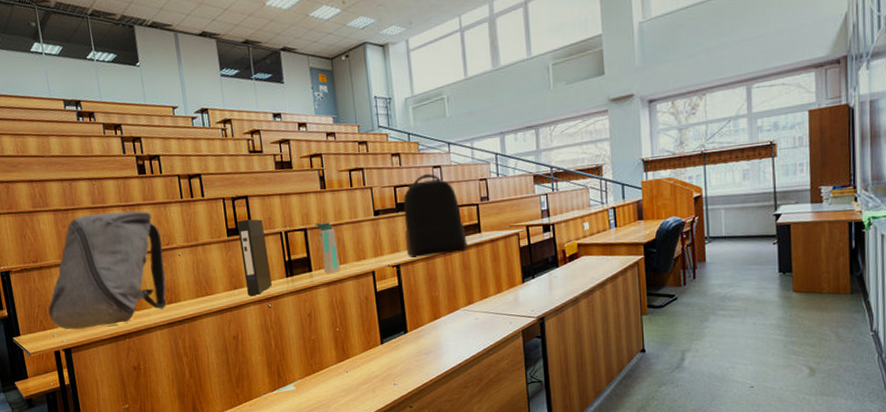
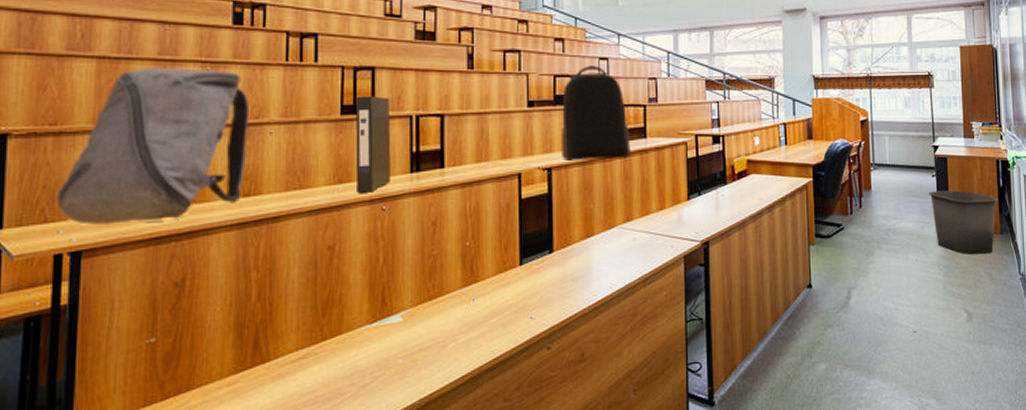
water bottle: present [315,222,341,274] -> none [455,108,480,172]
waste bin: none [768,255,849,316] -> present [928,190,998,254]

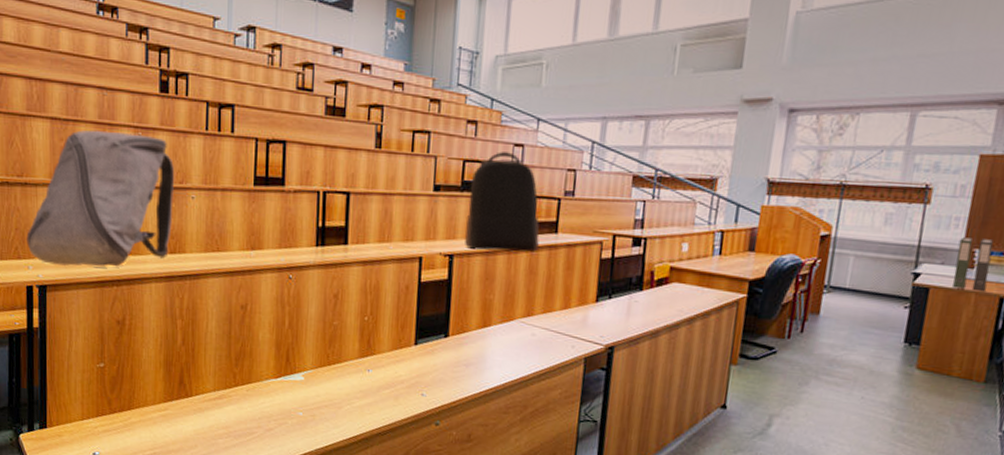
binder: present [355,96,391,193] -> none [266,168,299,261]
waste bin: present [928,190,998,254] -> none [894,324,991,403]
binder: none [960,112,985,157] -> present [952,236,994,292]

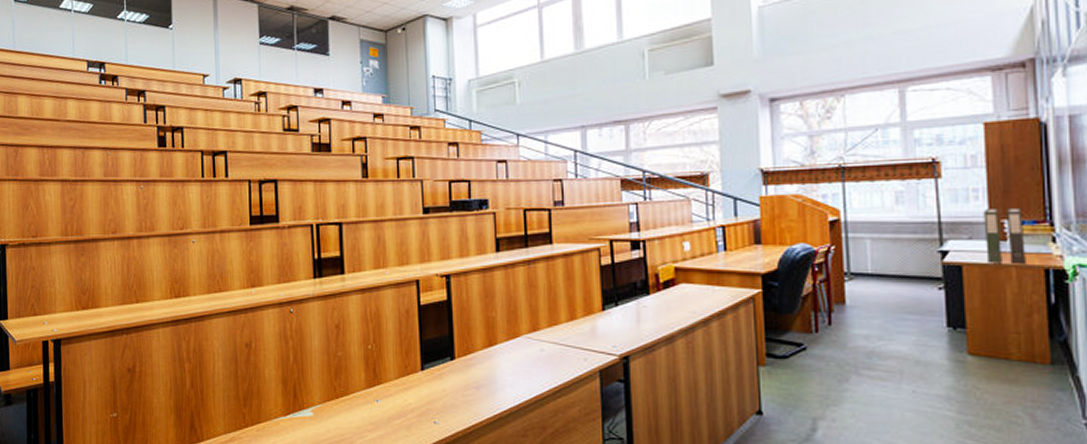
backpack: present [26,130,175,267] -> none [41,187,176,318]
backpack: present [465,152,540,252] -> none [459,169,536,269]

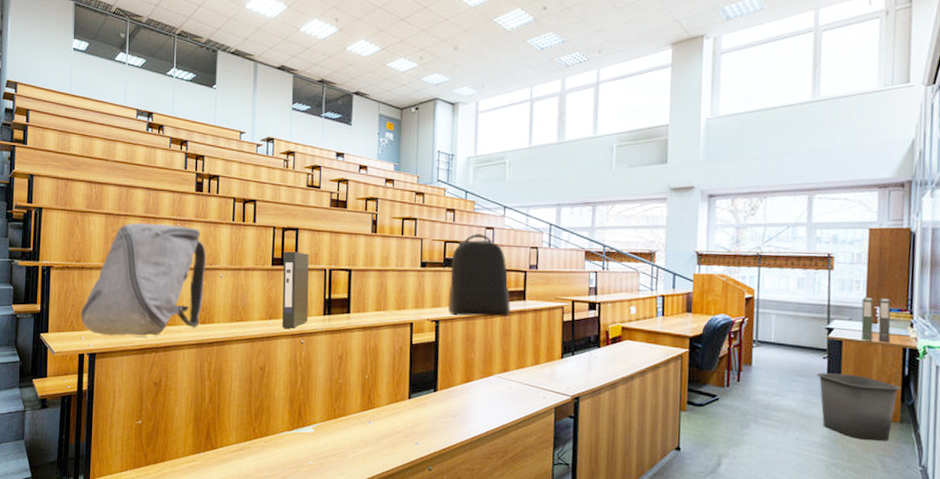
backpack: none [41,187,176,318] -> present [81,222,207,337]
binder: none [261,207,296,296] -> present [282,251,309,329]
backpack: none [459,169,536,269] -> present [448,234,511,317]
waste bin: none [932,307,1046,389] -> present [817,372,900,441]

